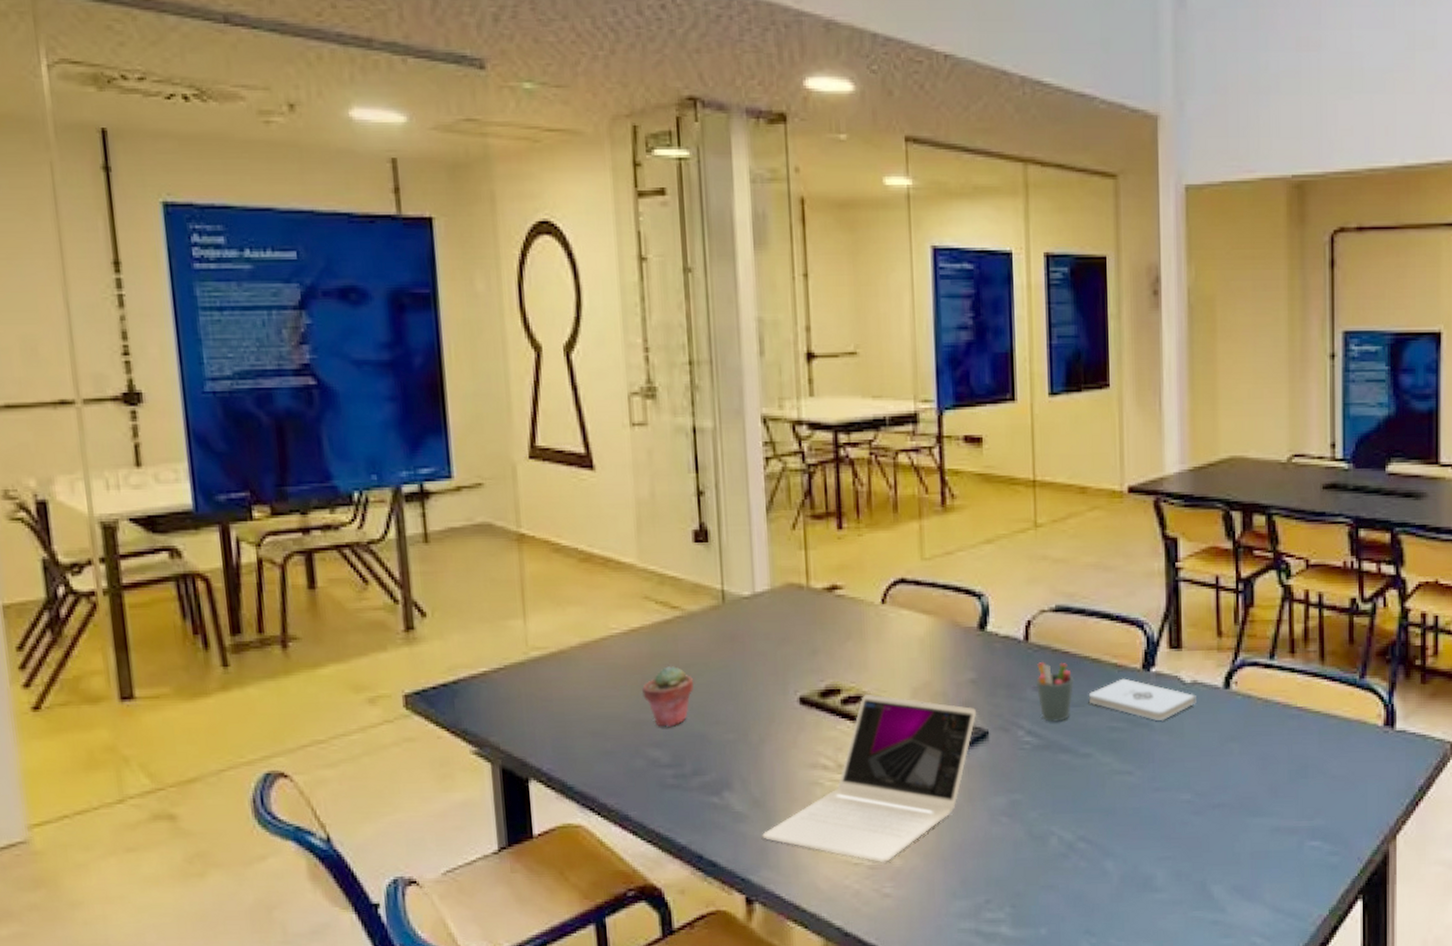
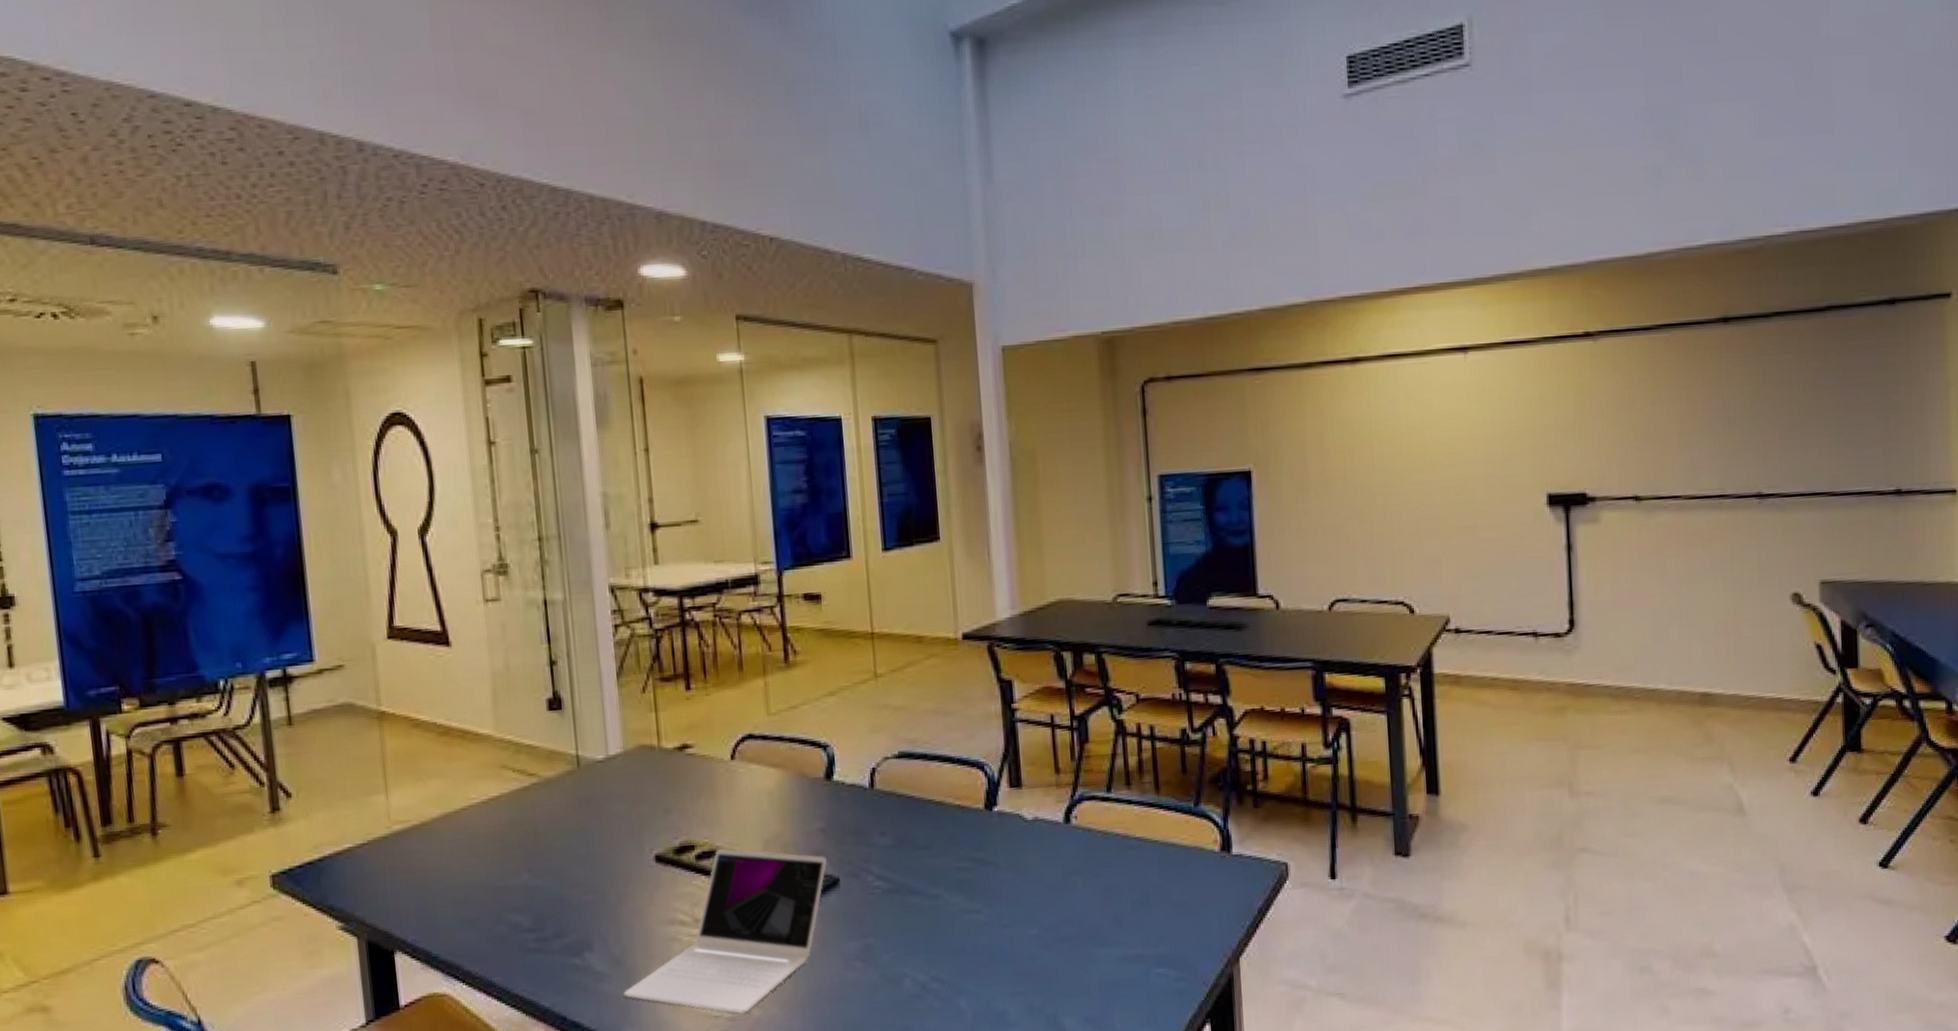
potted succulent: present [642,666,694,727] -> none [502,832,553,892]
pen holder: present [1035,662,1075,722] -> none [882,806,920,866]
notepad: present [1088,678,1196,721] -> none [934,819,1039,859]

